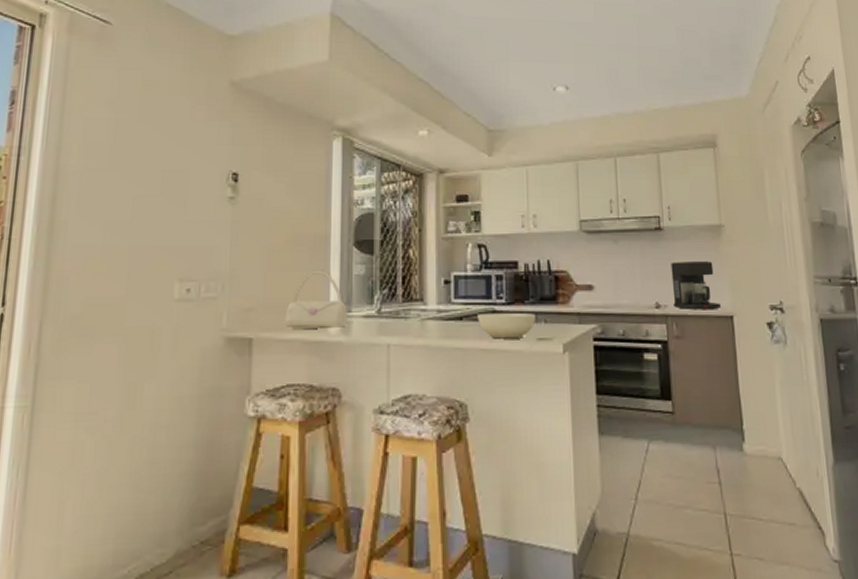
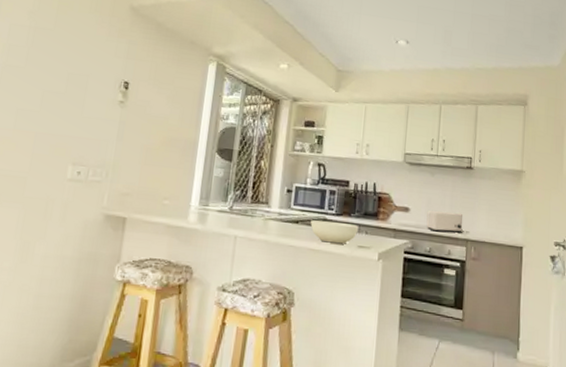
handbag: present [285,270,349,330] -> none [153,168,206,219]
toaster: none [615,284,660,310] -> present [426,210,463,233]
coffee maker: present [671,261,721,310] -> none [474,196,513,240]

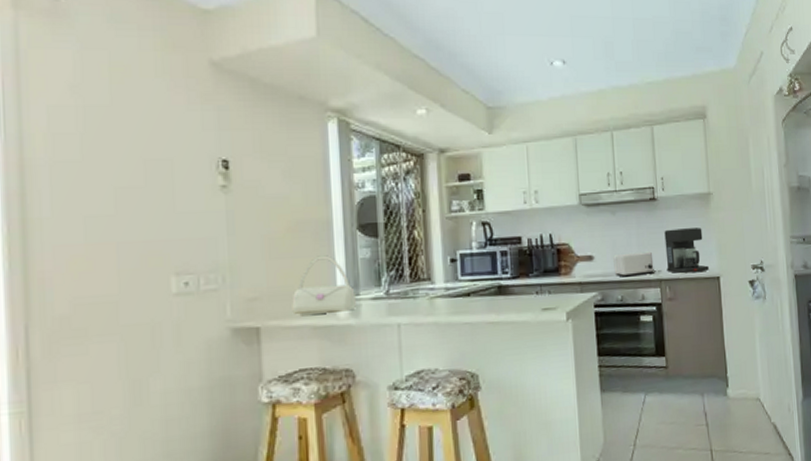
handbag: none [153,168,206,219] -> present [292,255,357,315]
bowl: present [310,220,359,244] -> none [484,285,540,312]
coffee maker: none [474,196,513,240] -> present [664,228,709,274]

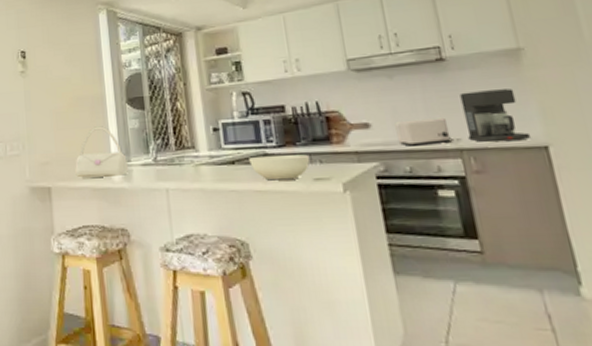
bowl: none [484,285,540,312] -> present [249,154,310,181]

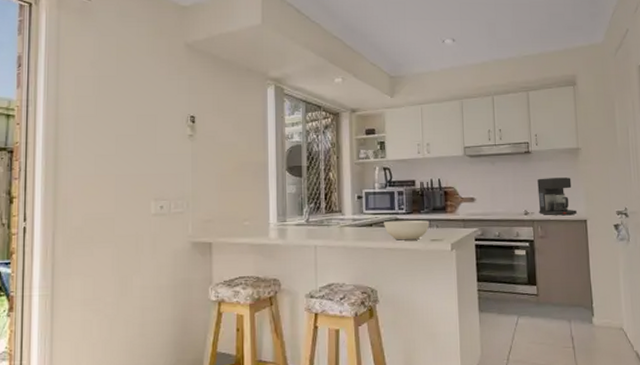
handbag: present [75,126,129,178] -> none [236,190,284,235]
toaster: present [395,117,451,146] -> none [492,196,528,217]

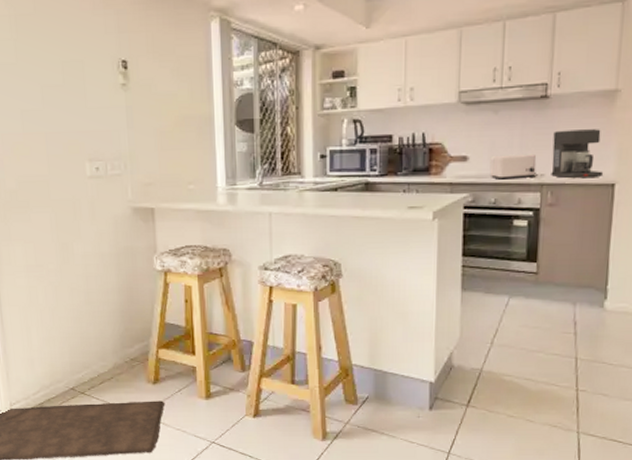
bowl: present [384,220,430,241] -> none [351,183,408,208]
toaster: none [492,196,528,217] -> present [489,154,537,180]

